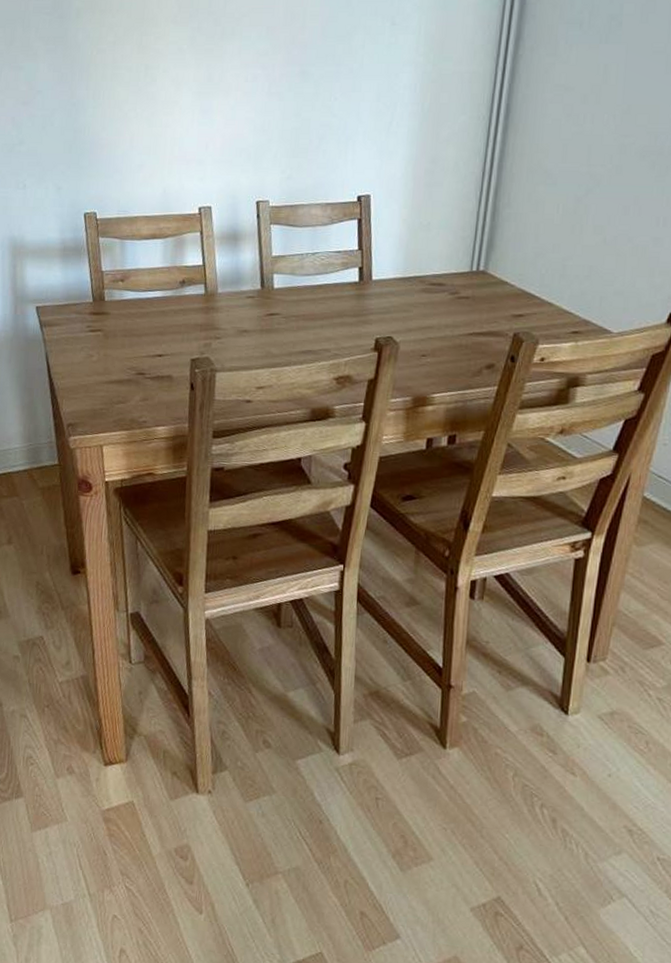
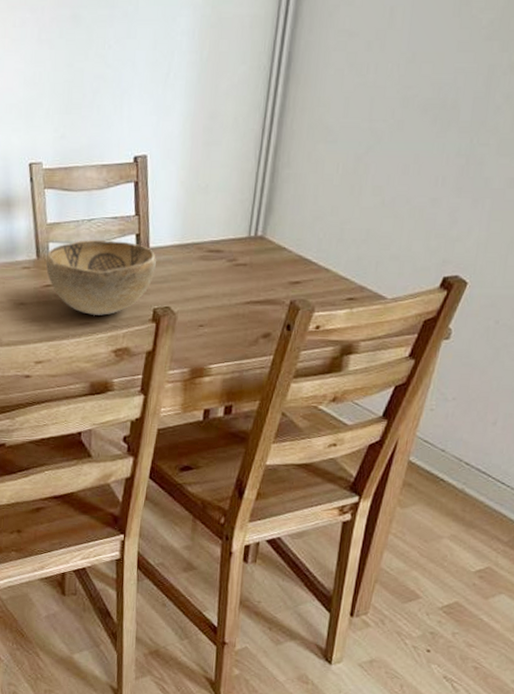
decorative bowl: none [269,272,379,344] -> present [45,240,156,315]

